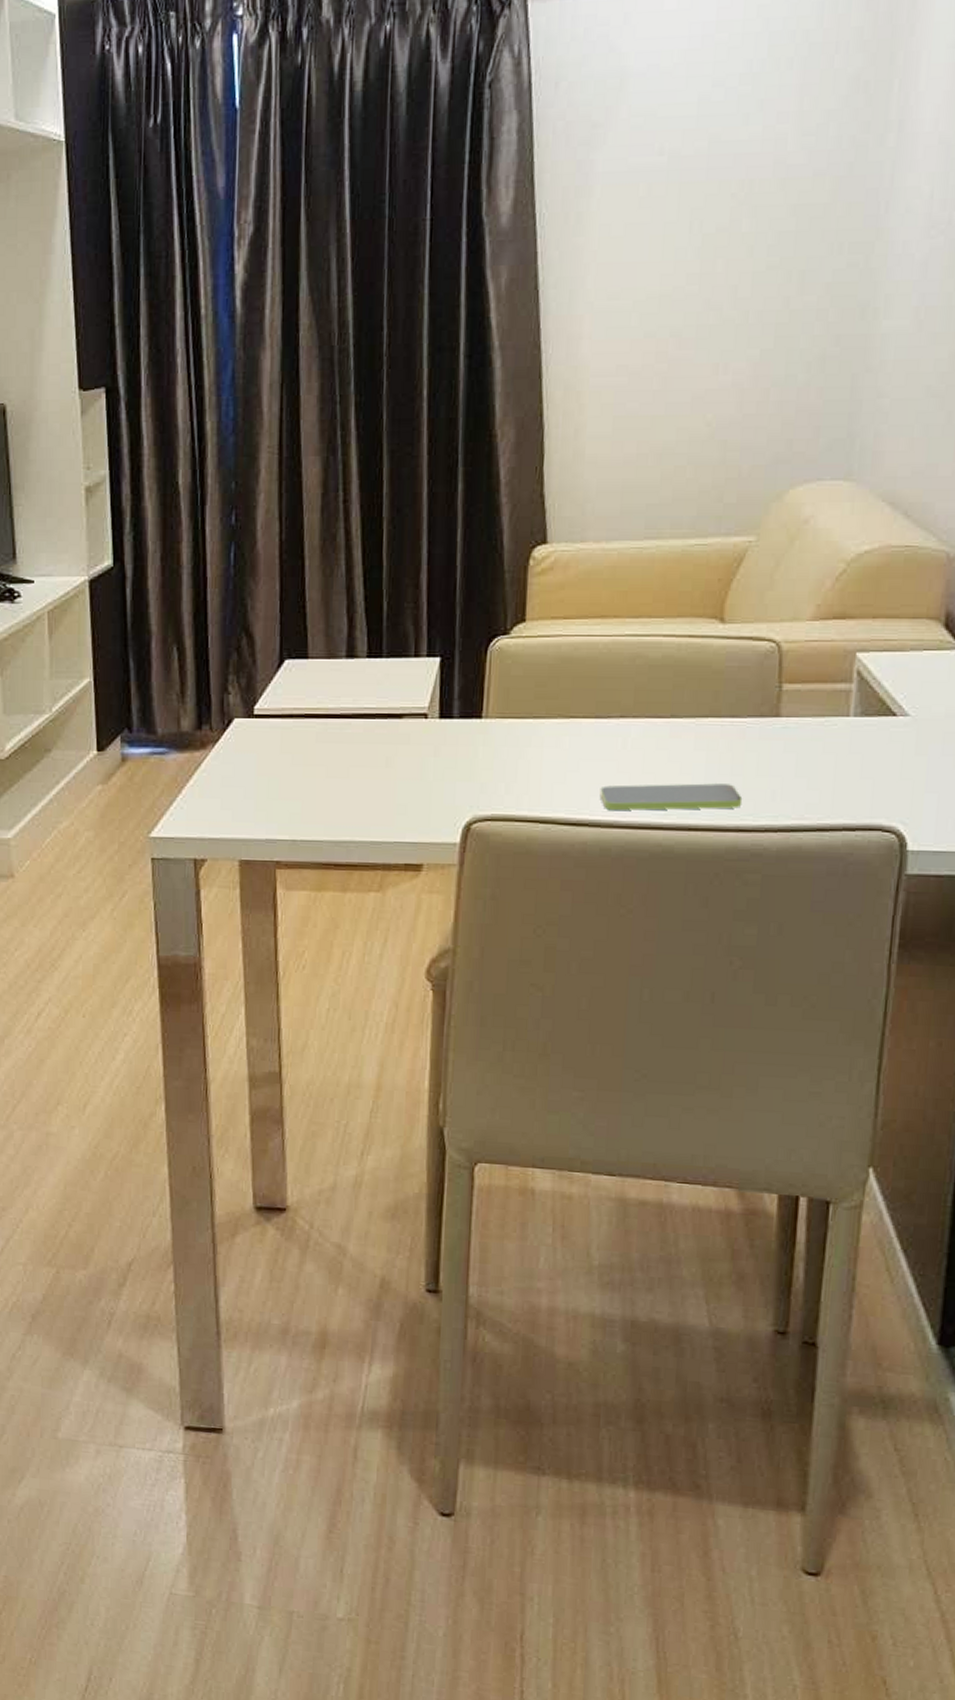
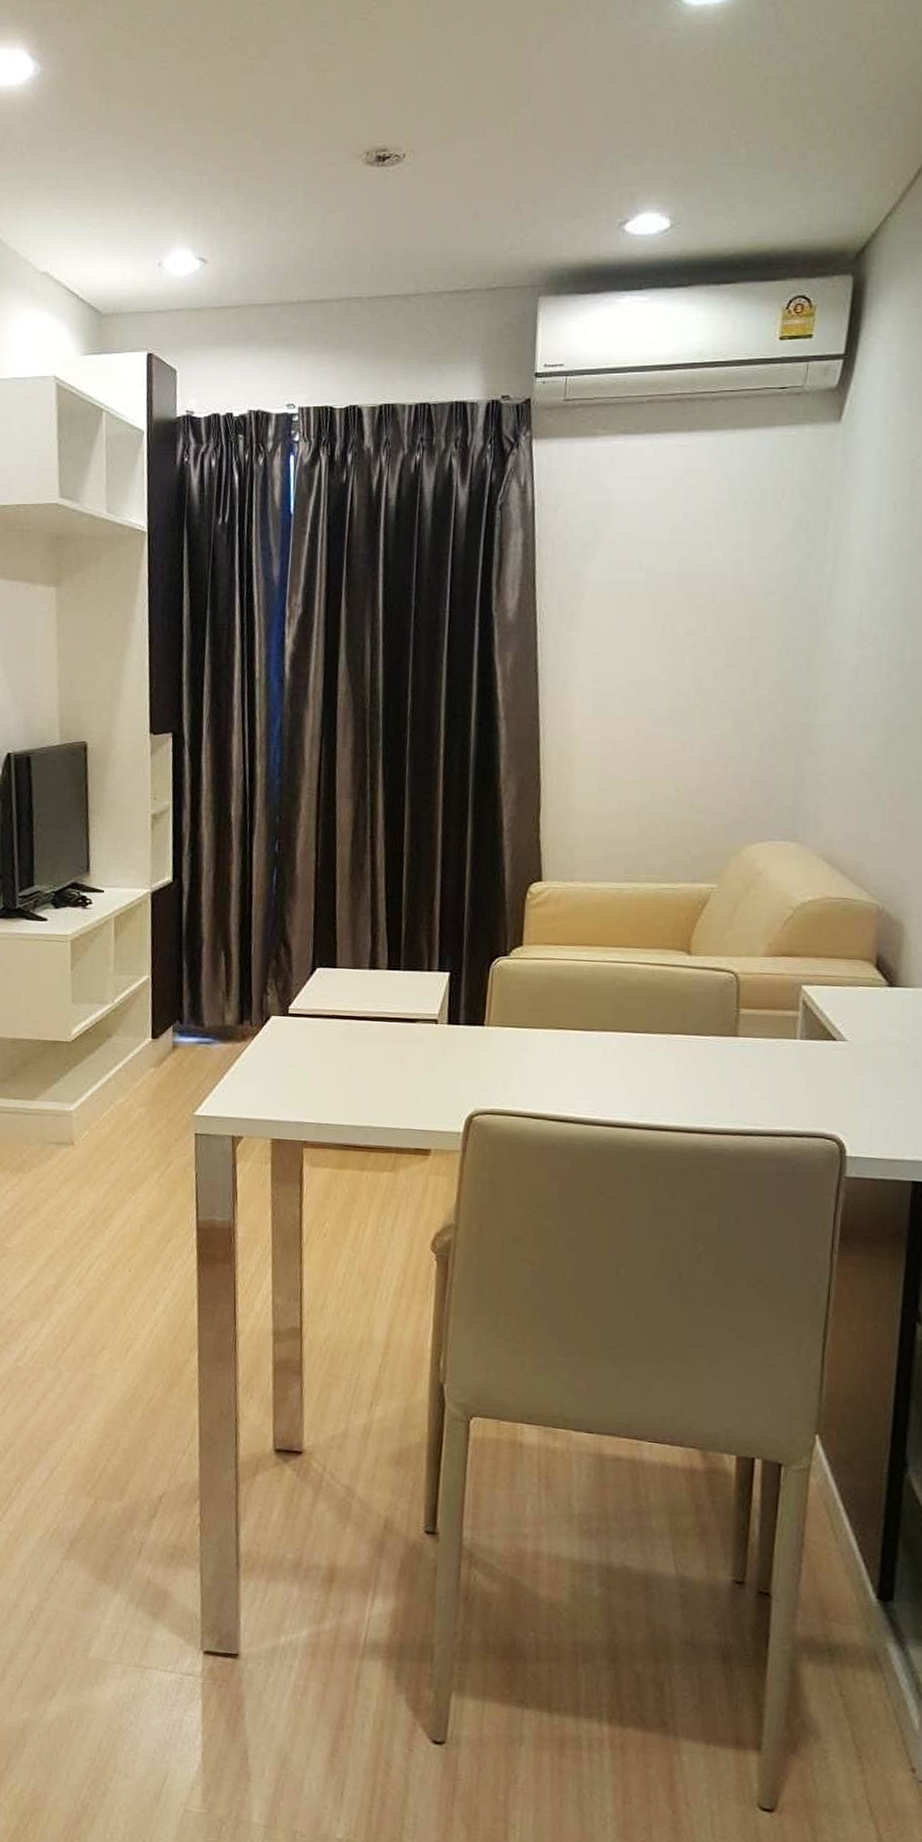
phone: present [599,783,743,810] -> none [584,1088,706,1113]

